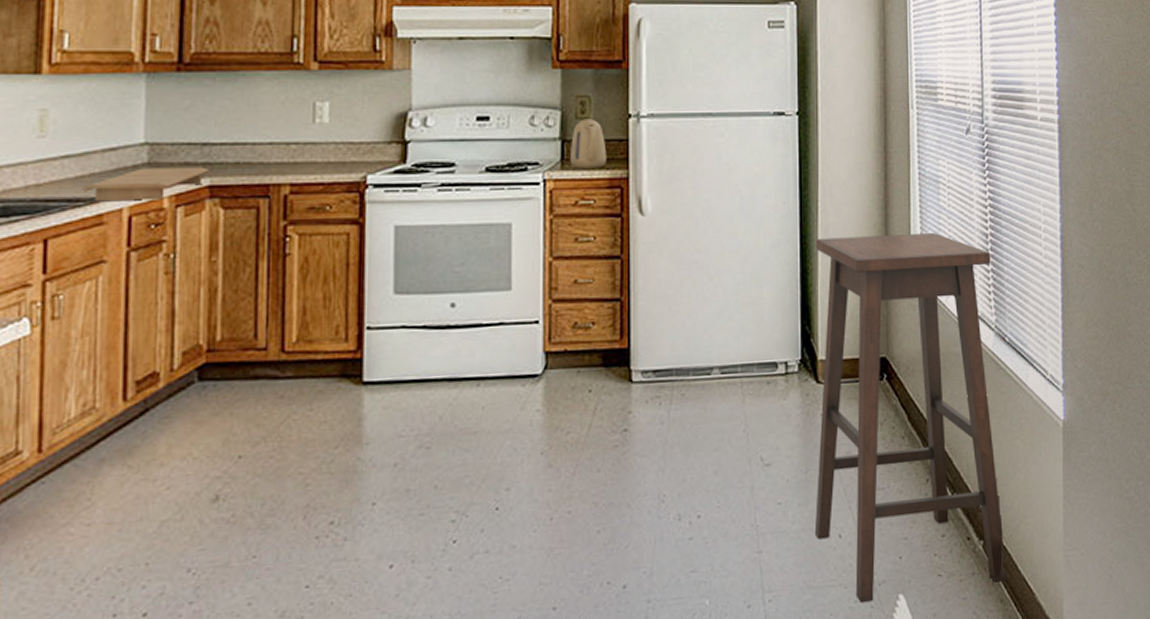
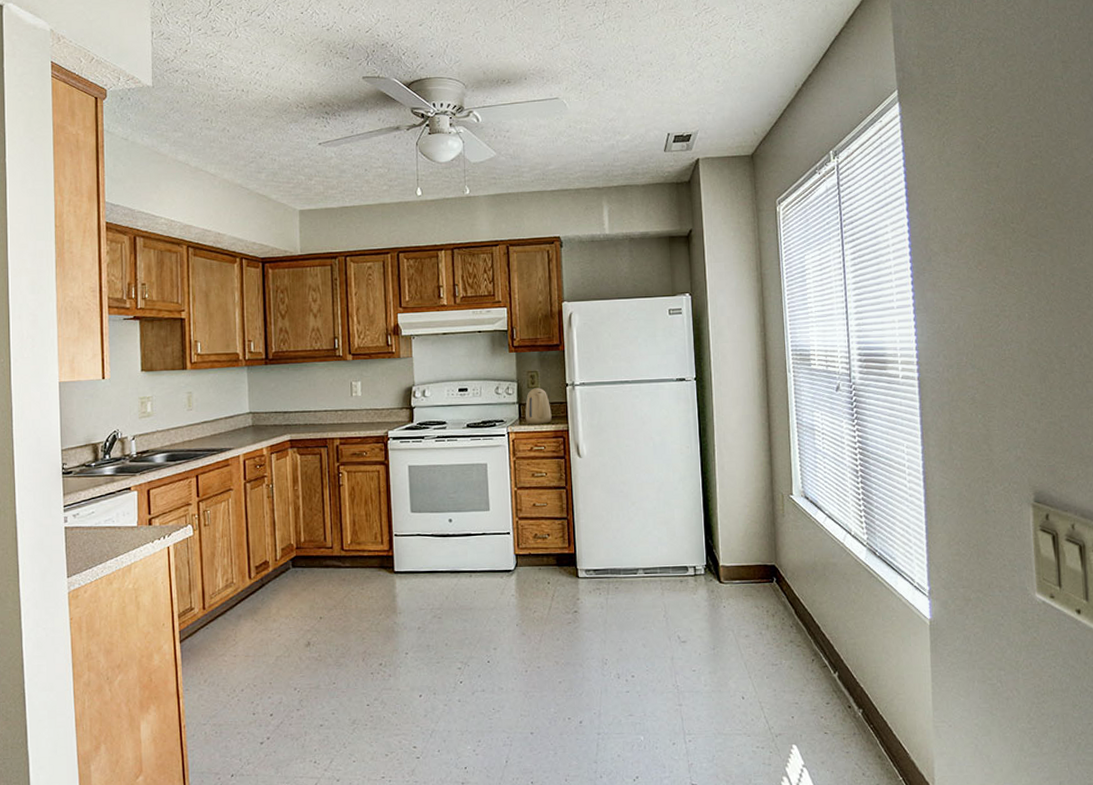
cutting board: present [82,167,209,202] -> none [215,427,289,451]
bar stool: present [814,233,1007,602] -> none [713,470,884,748]

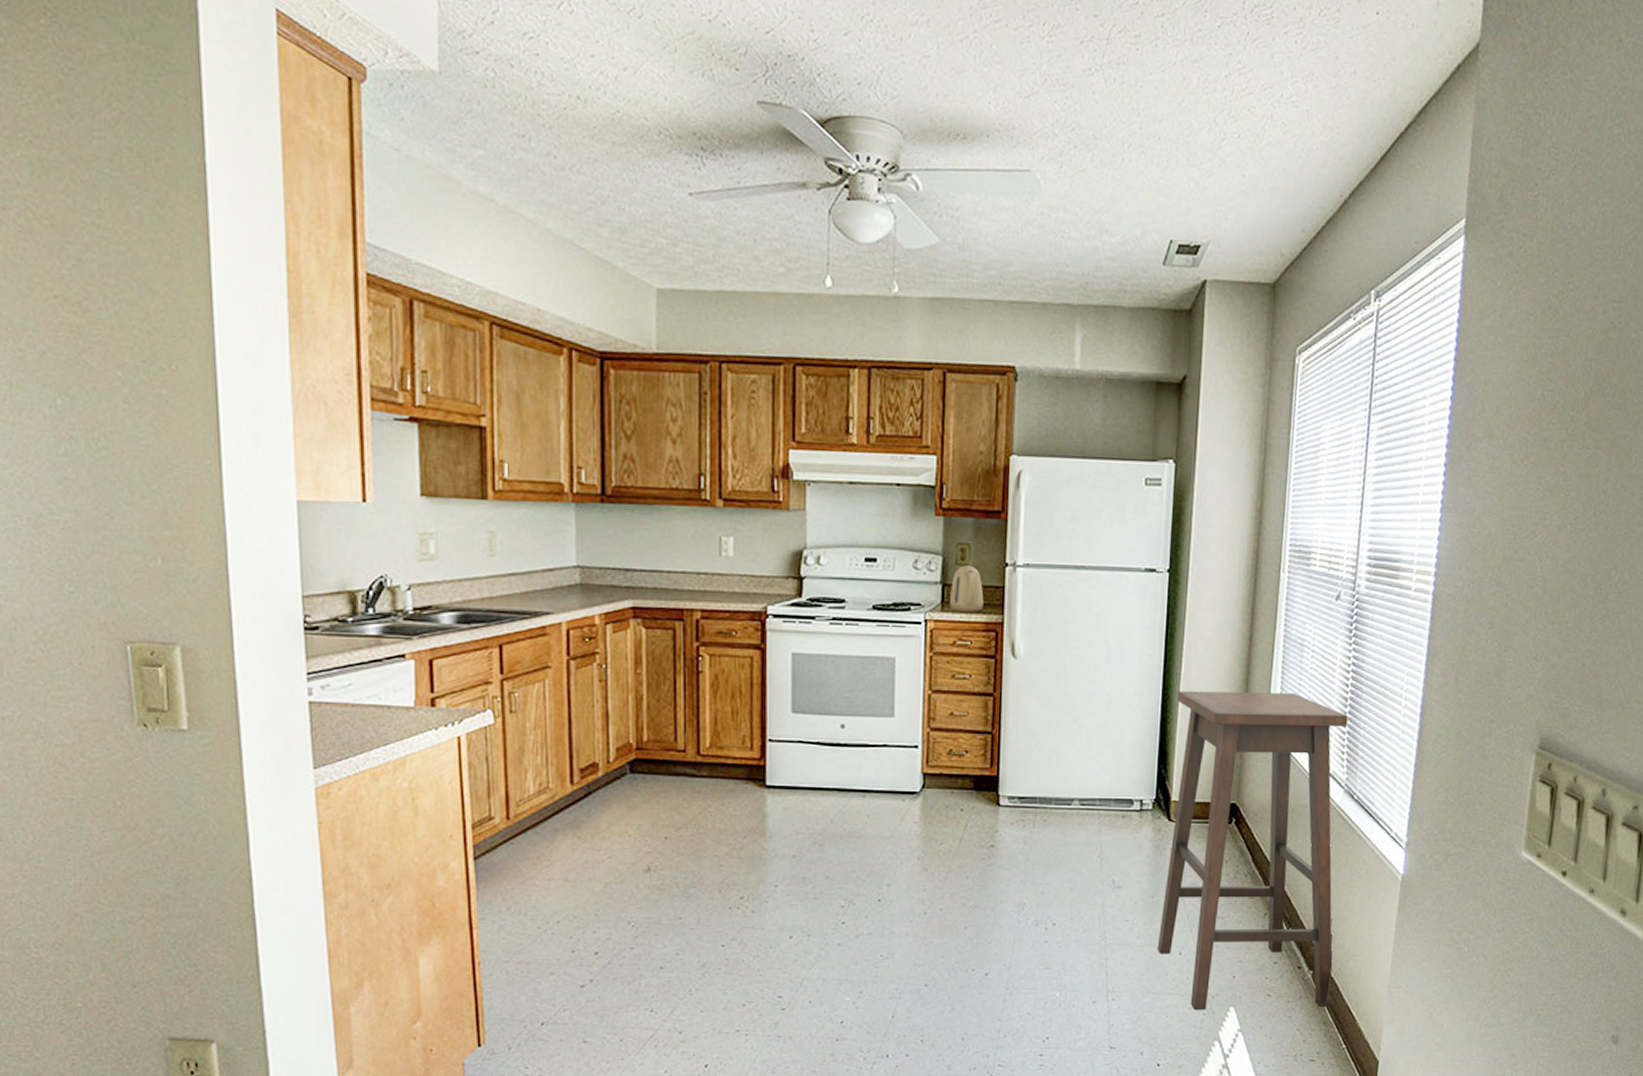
bar stool: none [713,470,884,748] -> present [1157,691,1348,1010]

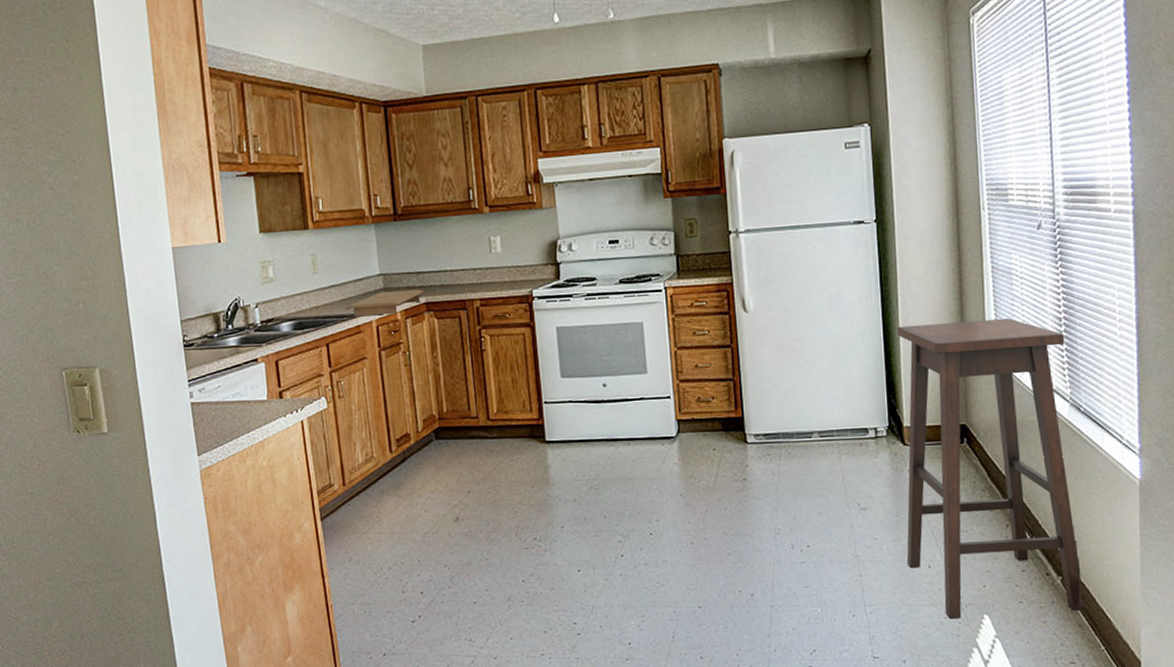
cutting board: none [528,588,632,617] -> present [345,289,424,317]
kettle: present [950,565,984,612] -> none [684,236,714,278]

